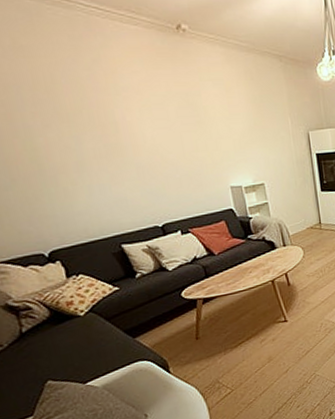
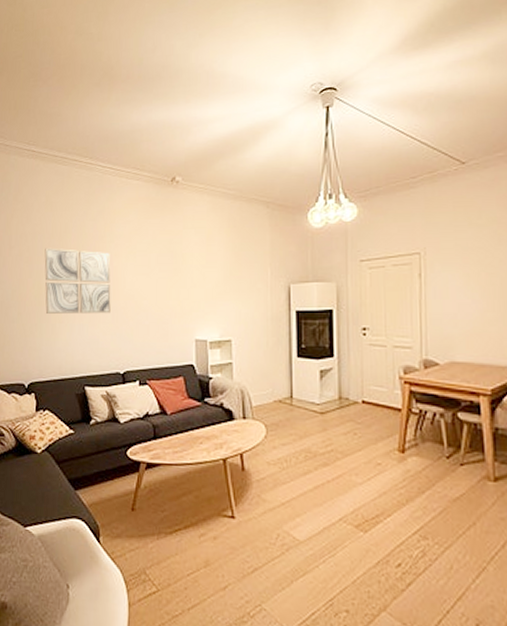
wall art: none [28,102,134,177] -> present [44,248,111,314]

